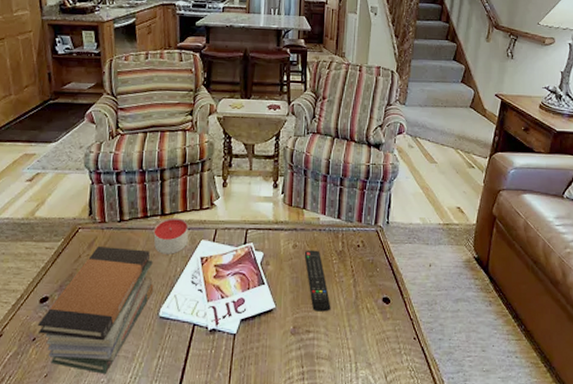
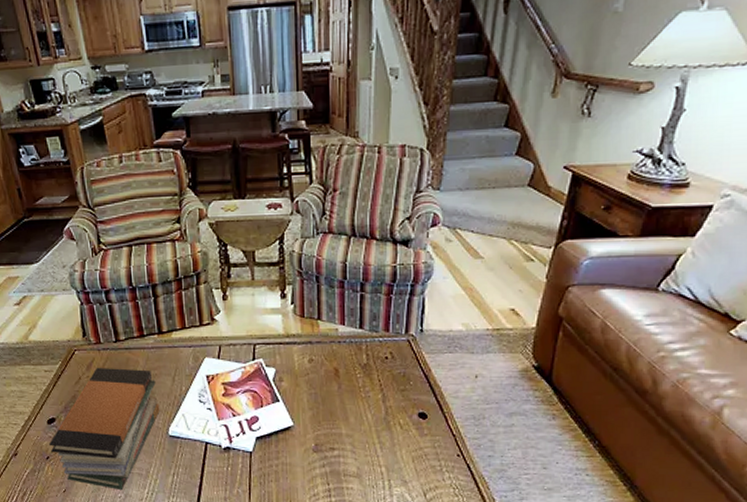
candle: present [153,218,189,254] -> none [152,335,190,373]
remote control: present [304,250,331,312] -> none [322,364,357,429]

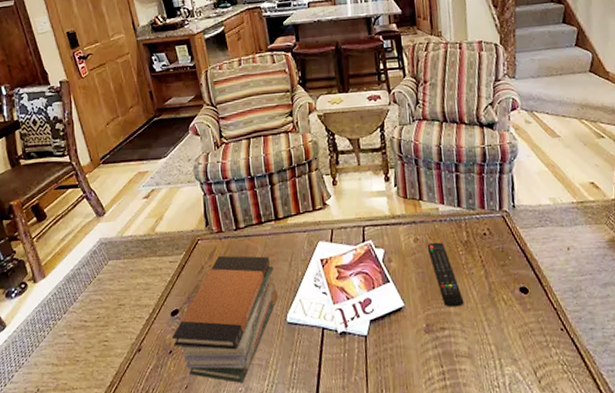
remote control: none [322,364,357,429] -> present [427,242,464,307]

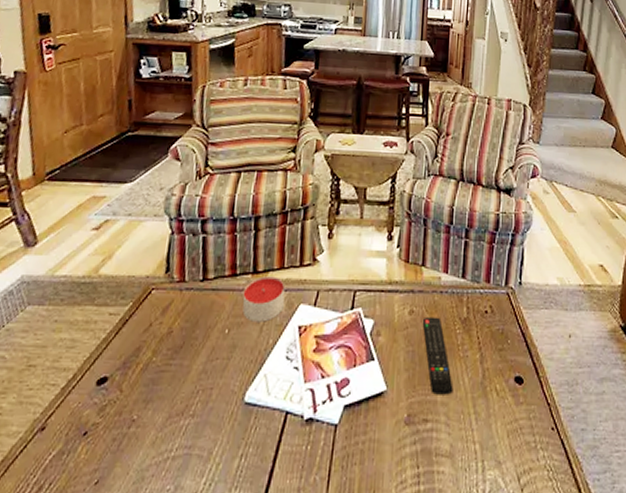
book stack: present [172,255,278,383] -> none [92,311,240,479]
candle: none [270,221,305,259] -> present [242,276,285,322]

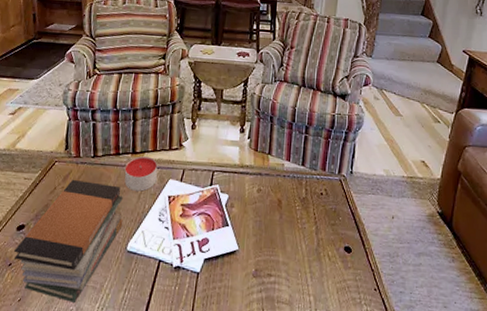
book stack: none [92,311,240,479] -> present [14,179,123,302]
remote control: present [422,316,453,395] -> none [268,195,293,257]

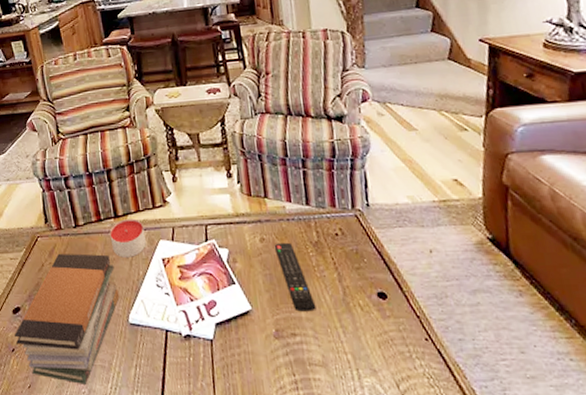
remote control: none [268,195,293,257] -> present [274,242,316,312]

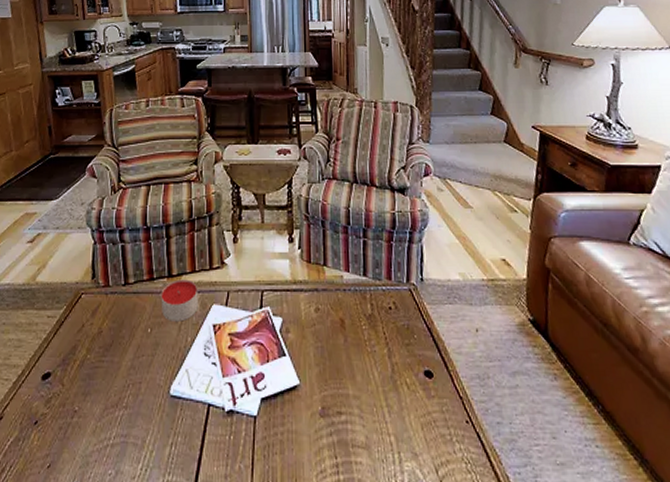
book stack: present [15,253,120,384] -> none [40,313,163,465]
remote control: present [274,242,316,312] -> none [328,314,364,389]

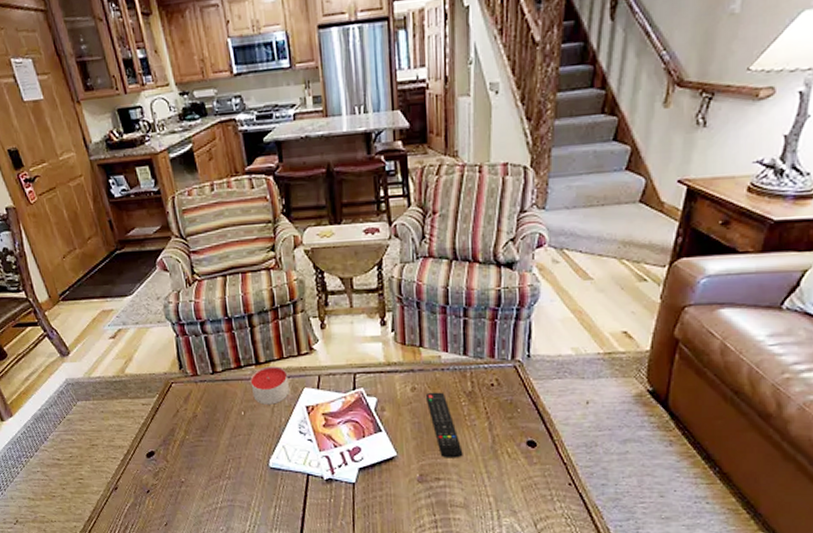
remote control: none [328,314,364,389] -> present [425,392,463,458]

